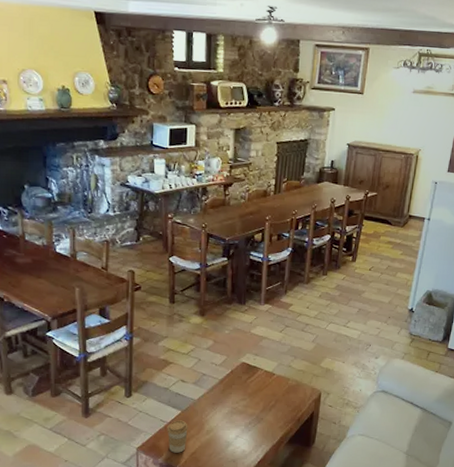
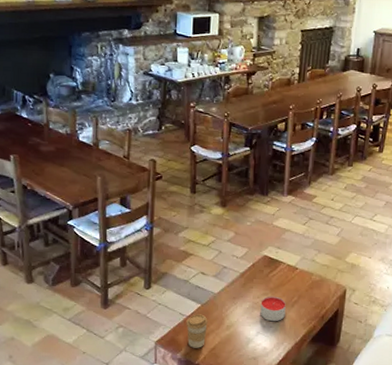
candle: none [239,401,264,426] -> present [260,296,286,322]

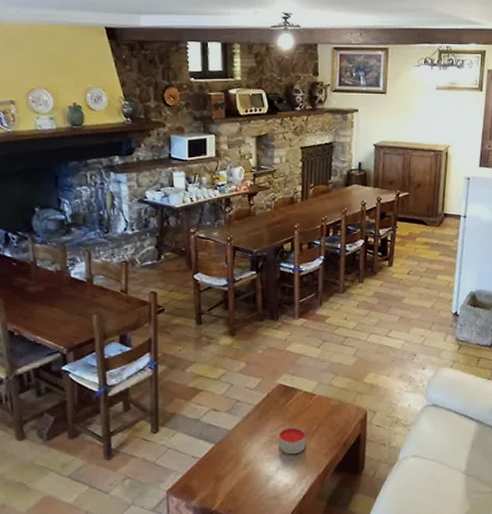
coffee cup: present [186,314,208,348] -> none [200,455,223,493]

